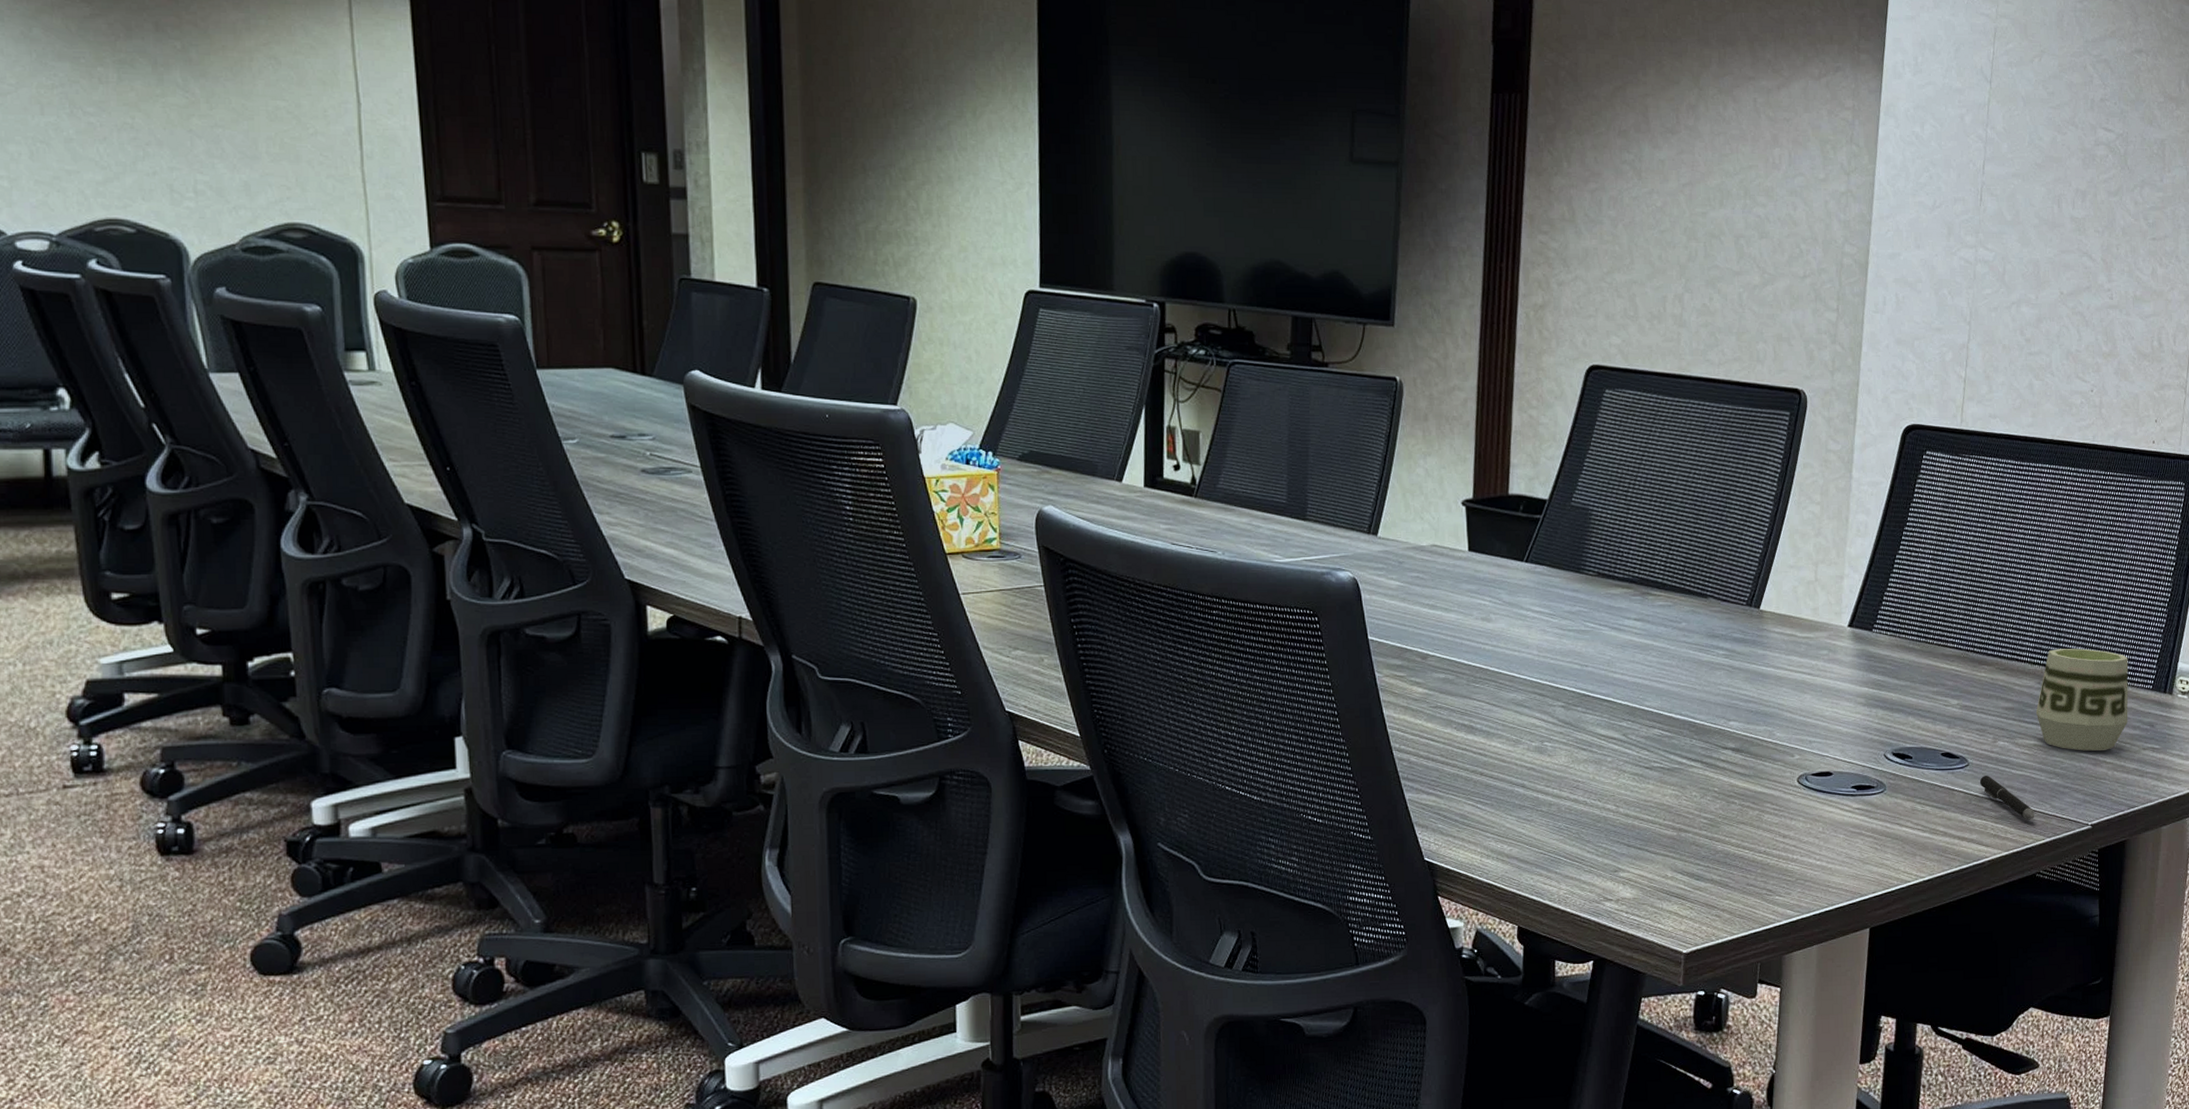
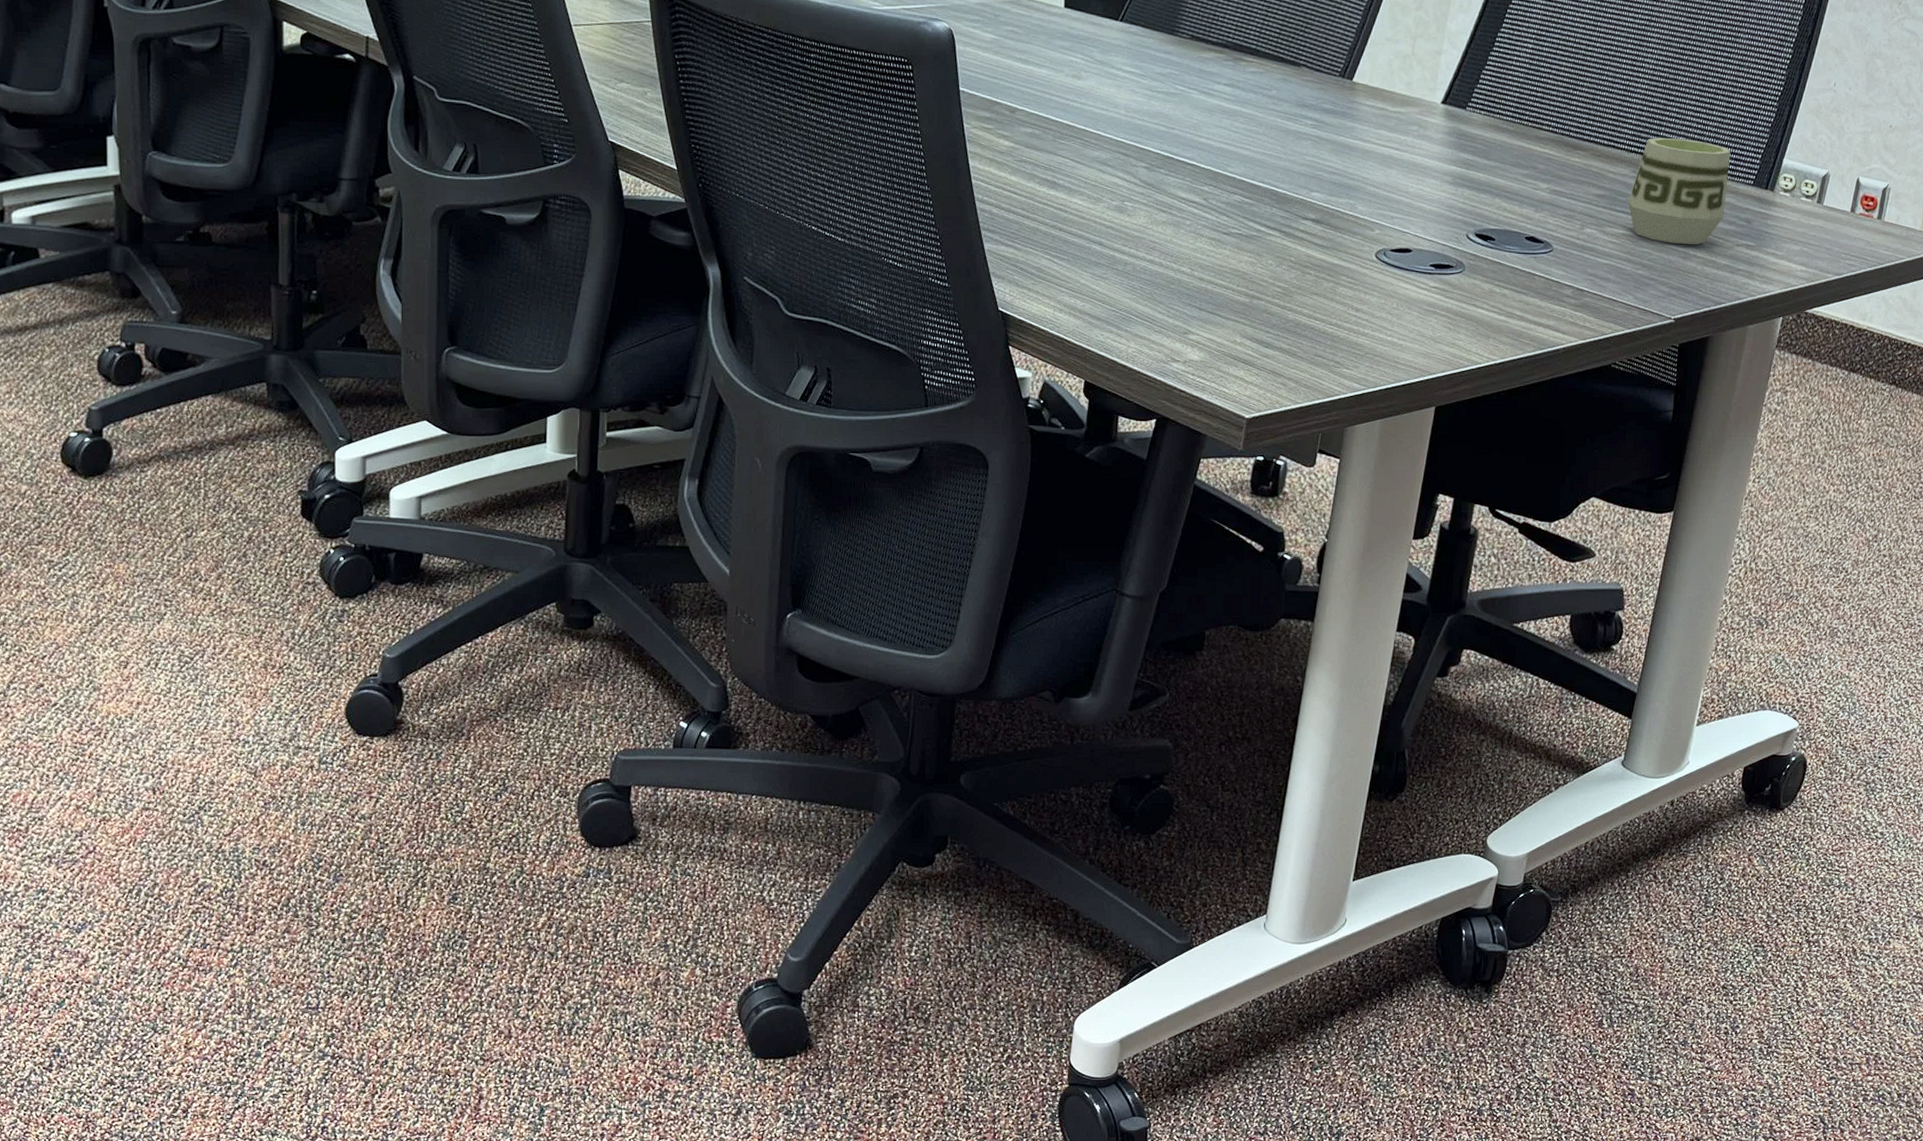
pen: present [1979,776,2035,820] -> none [1562,262,1617,310]

